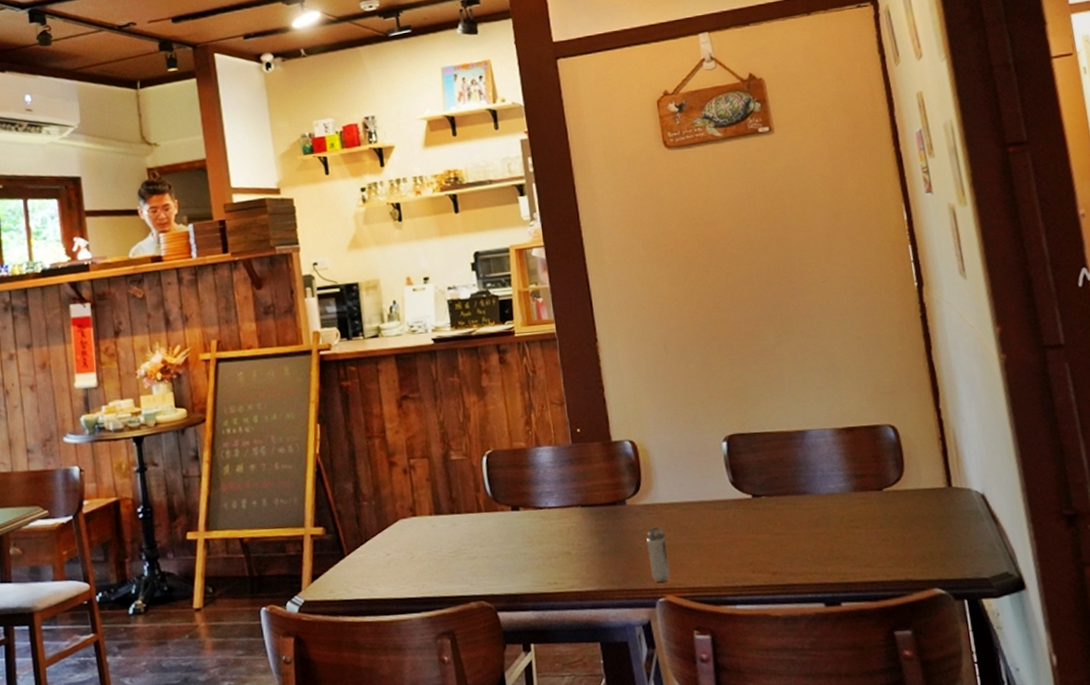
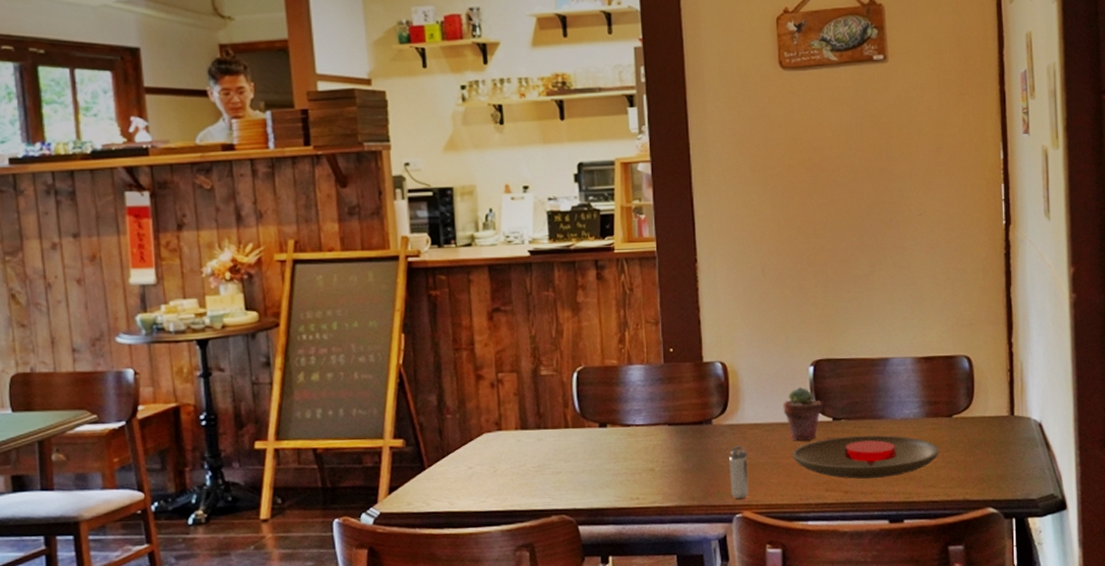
potted succulent: none [698,464,741,520] -> present [783,387,823,441]
plate: none [712,511,873,559] -> present [792,435,940,479]

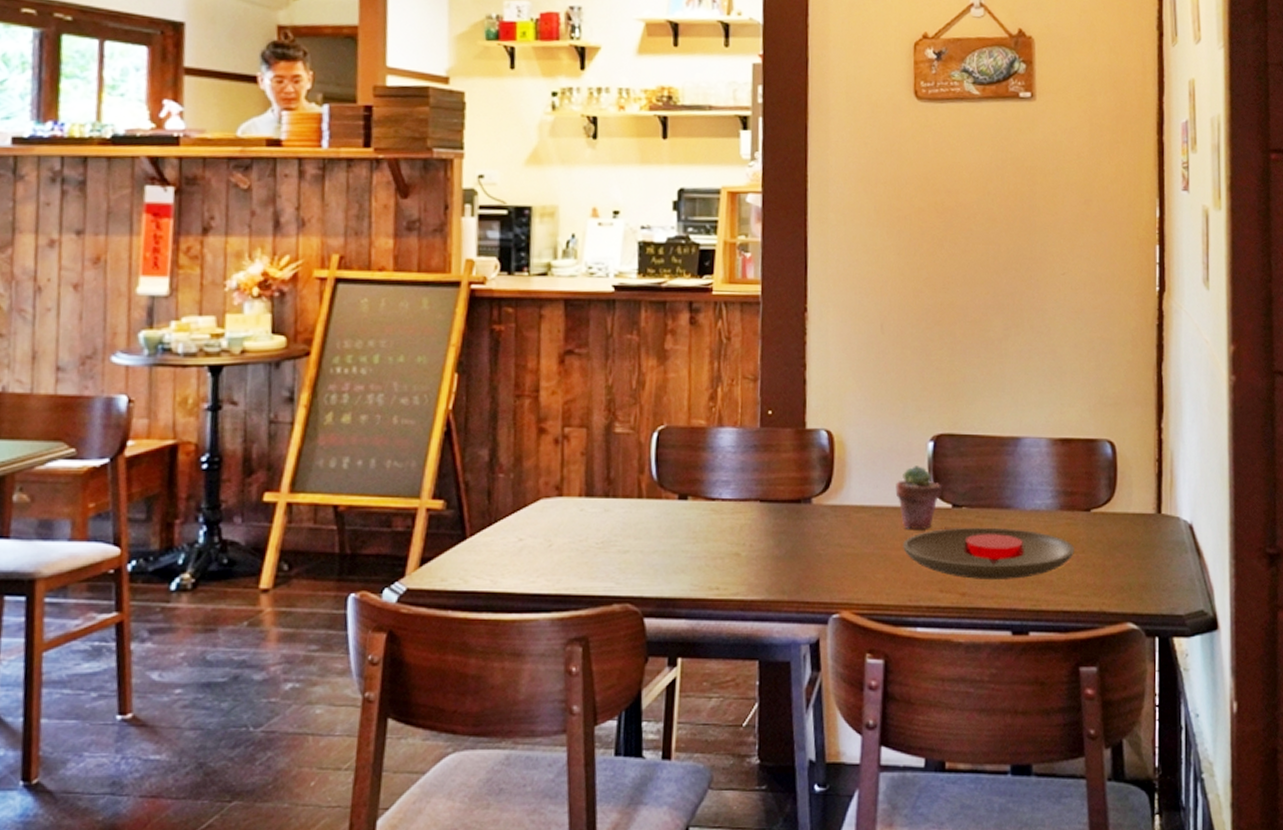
shaker: present [729,446,749,499] -> none [828,531,851,596]

